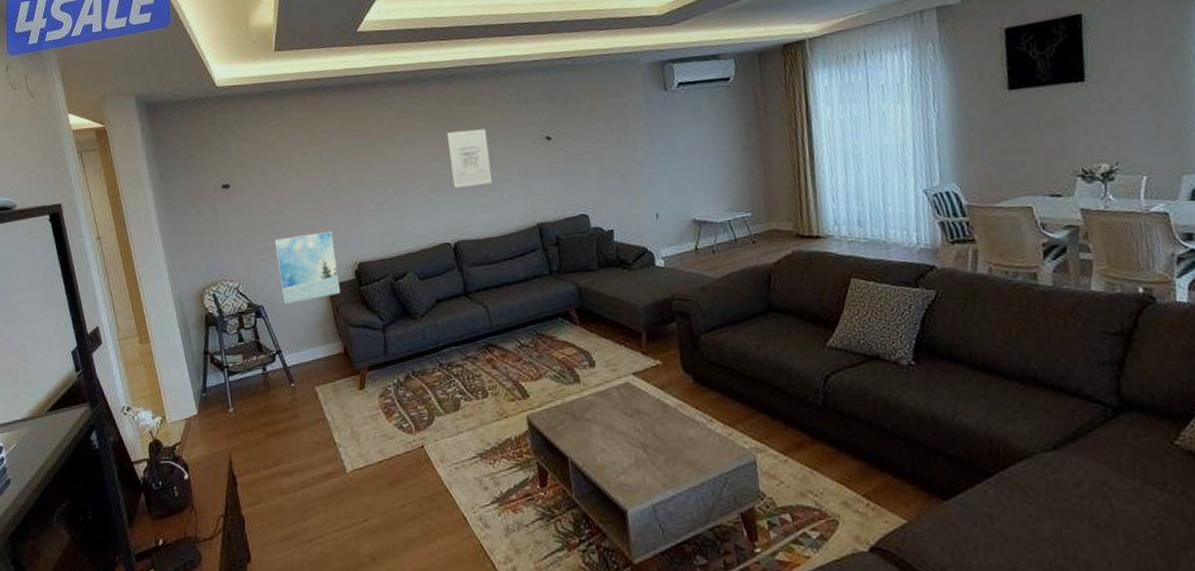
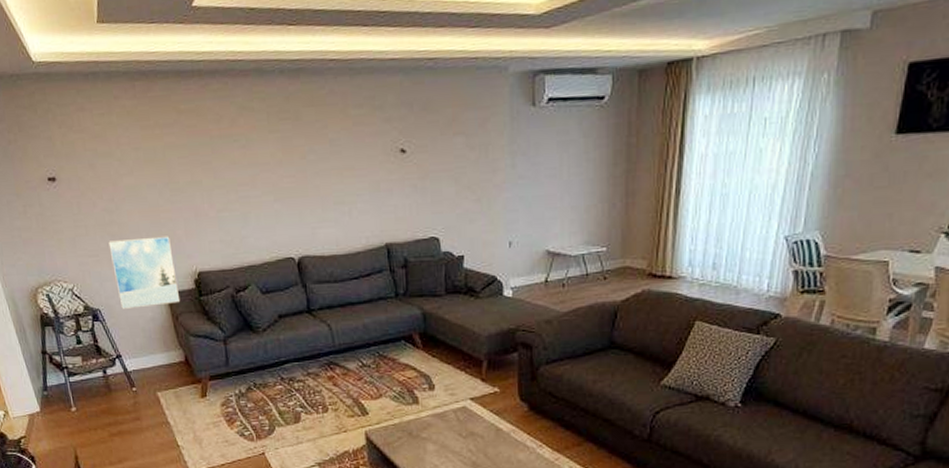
wall art: present [446,129,492,188] -> none [292,135,340,199]

